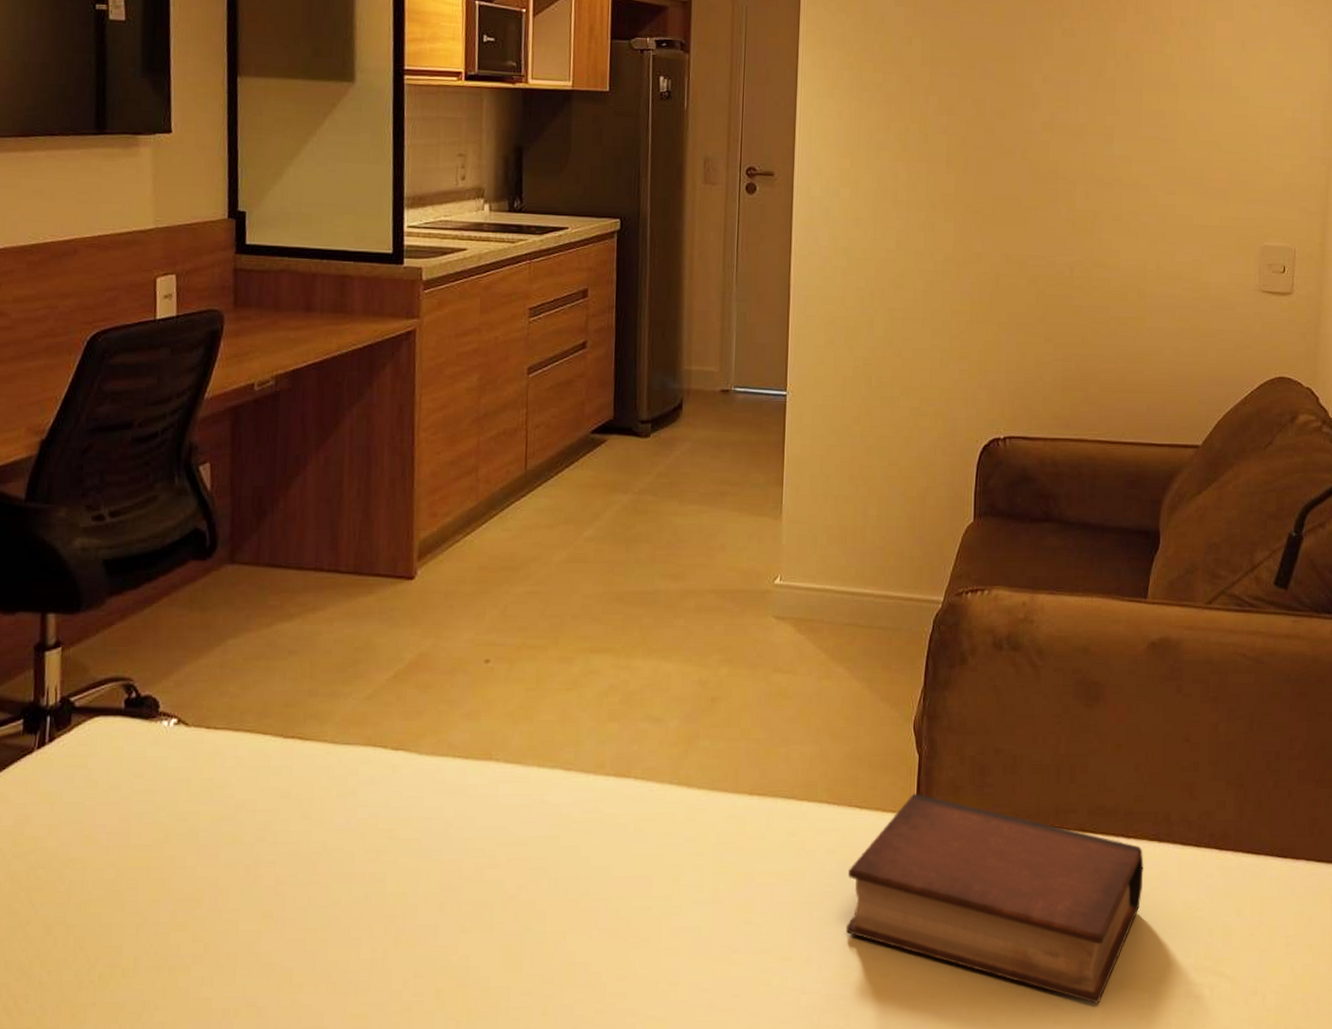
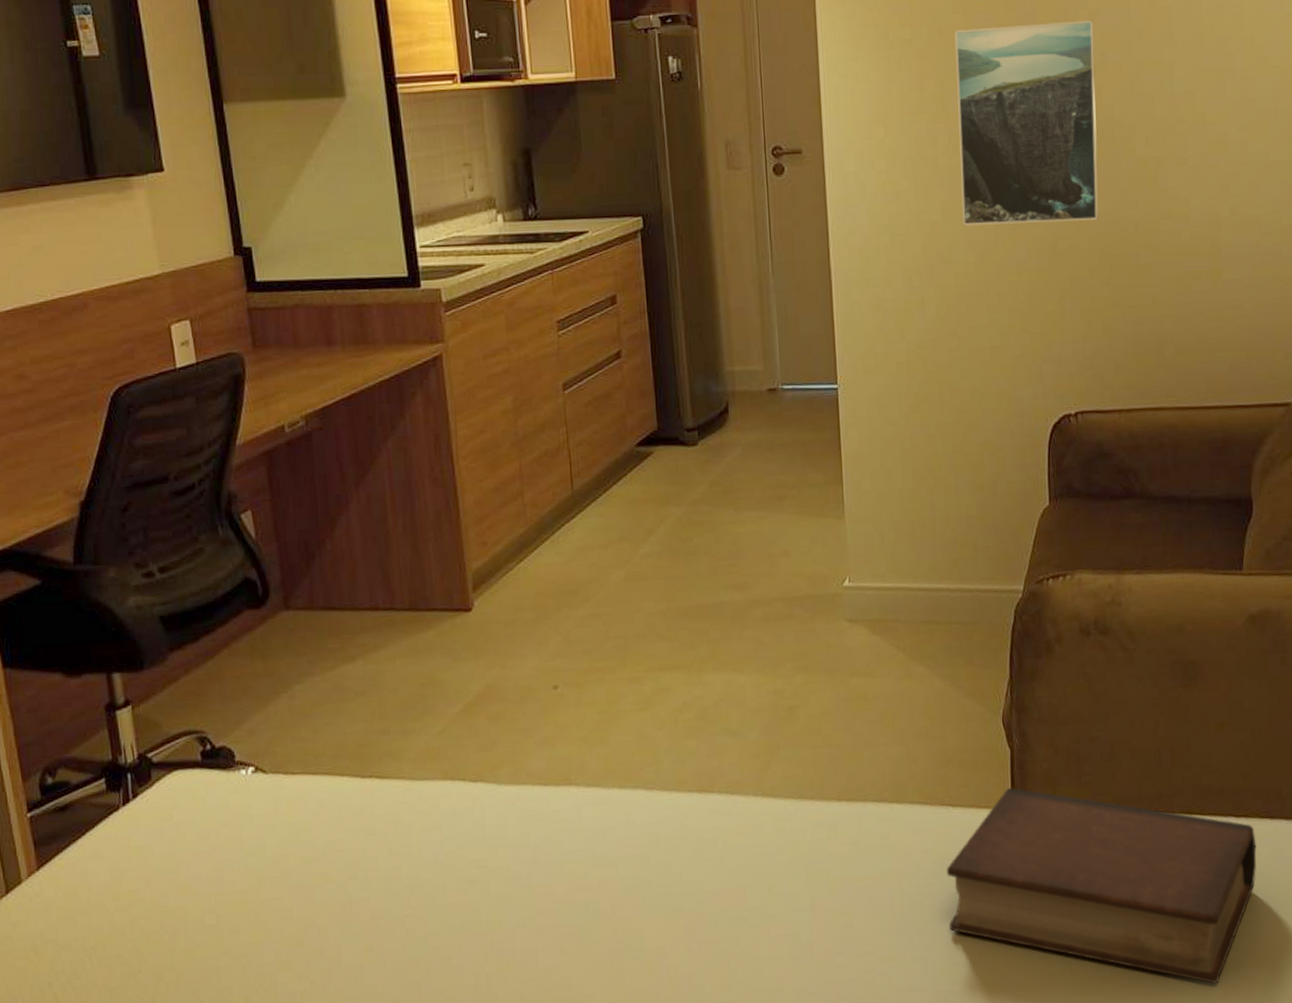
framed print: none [915,80,1047,262] -> present [954,20,1099,226]

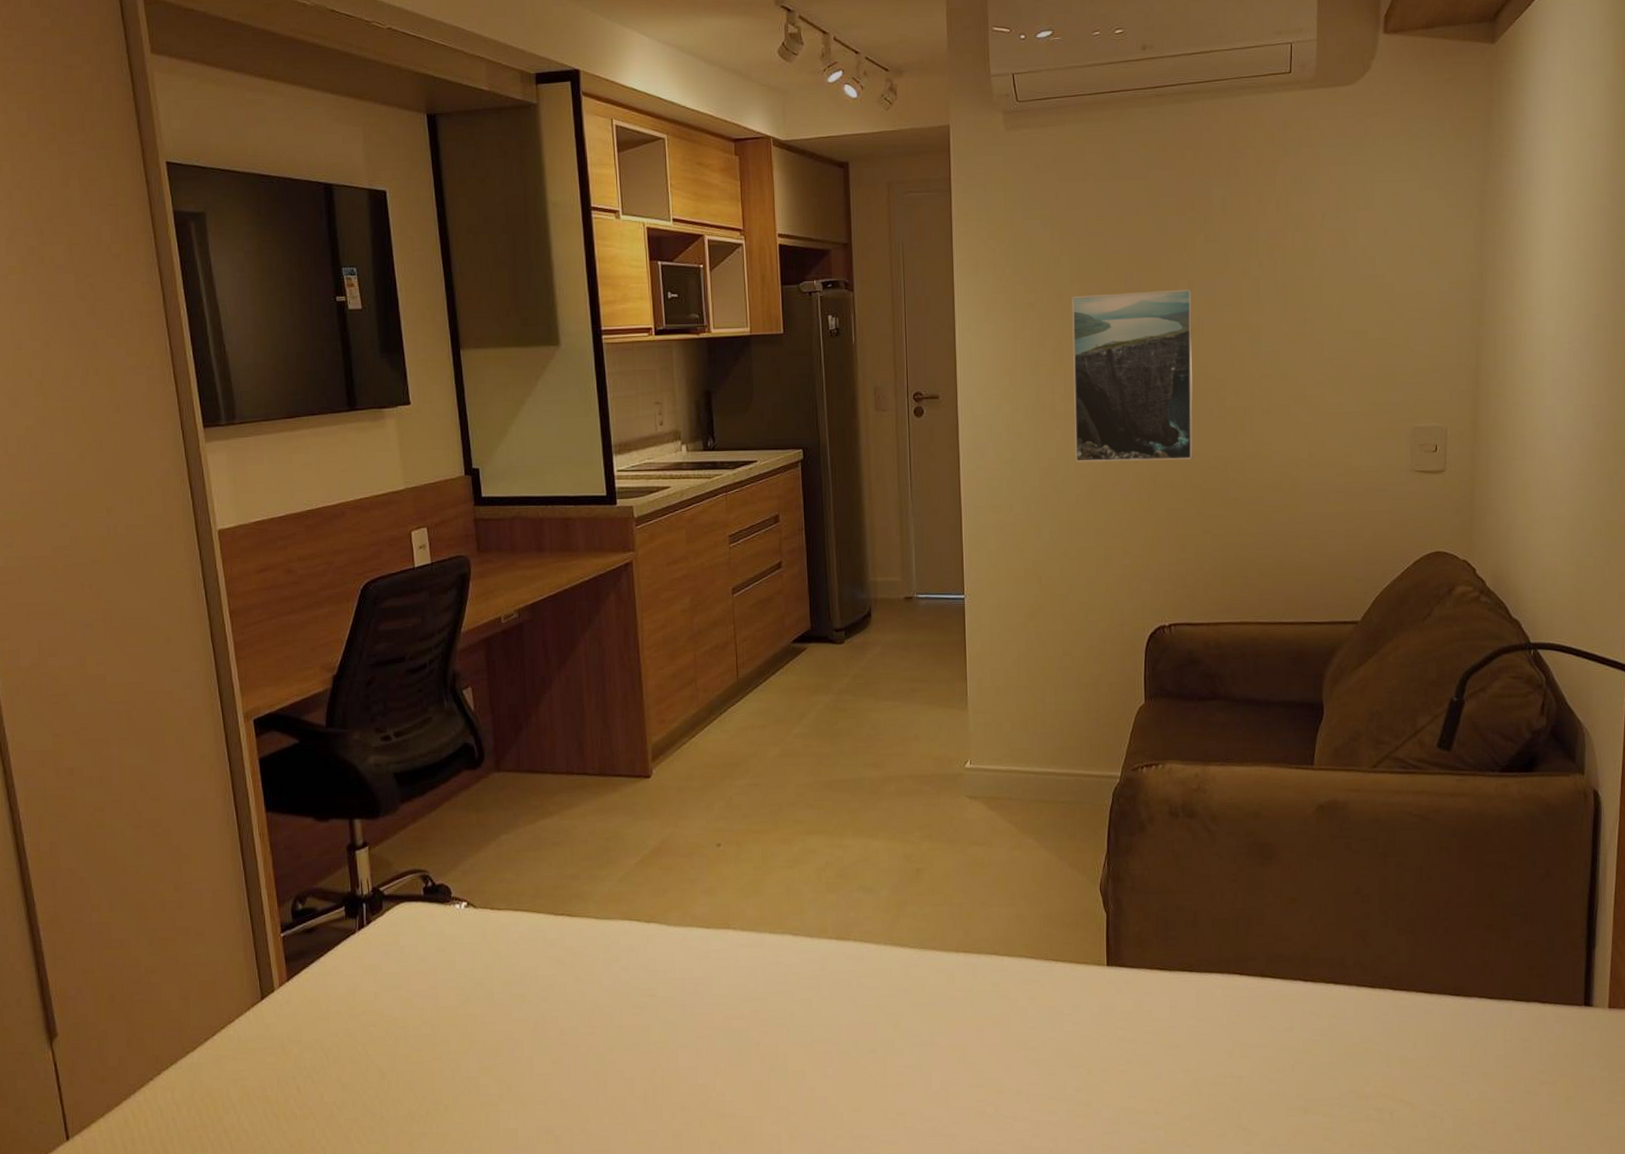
book: present [946,787,1257,984] -> none [1048,946,1322,1127]

